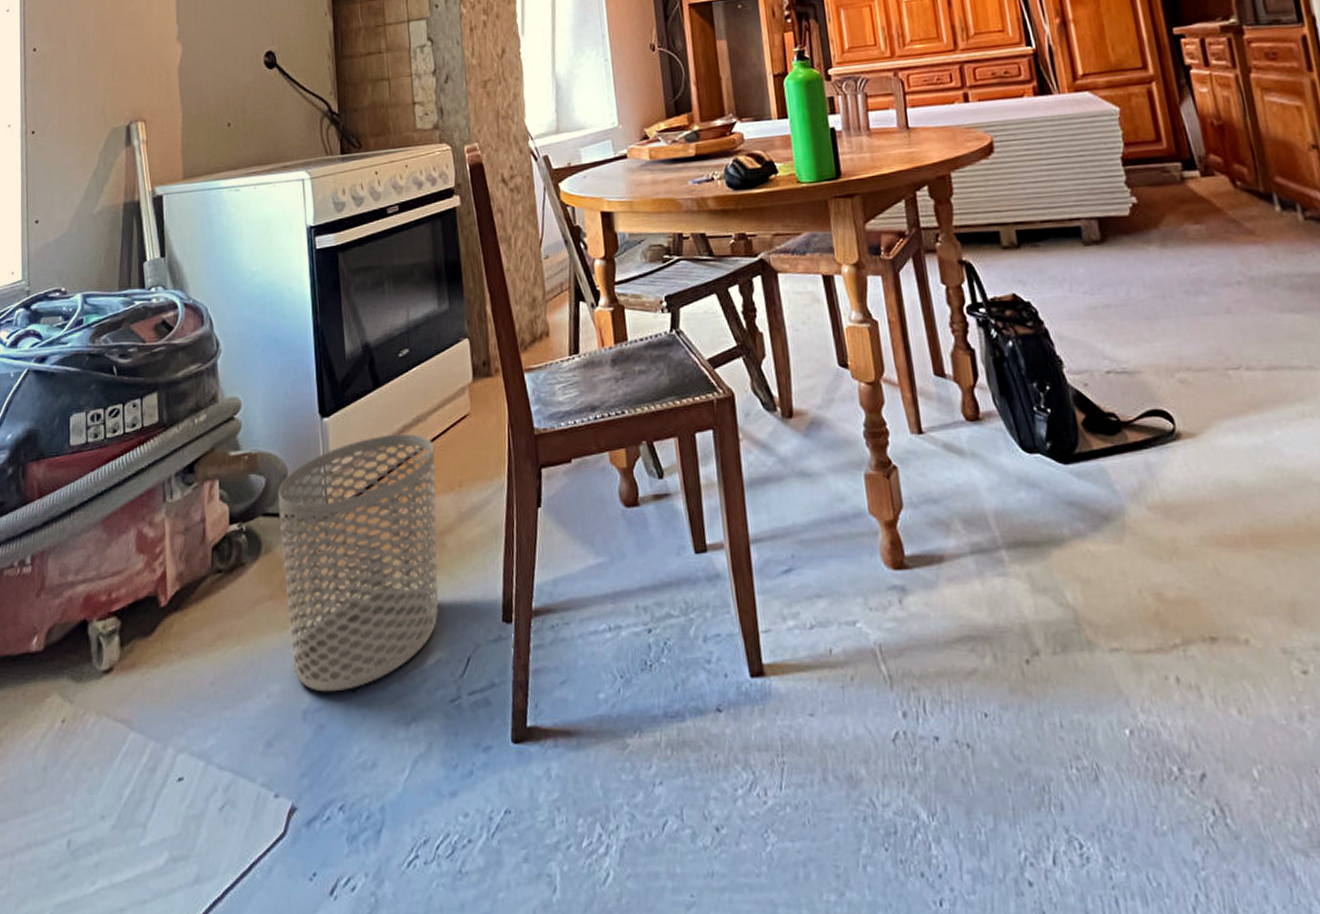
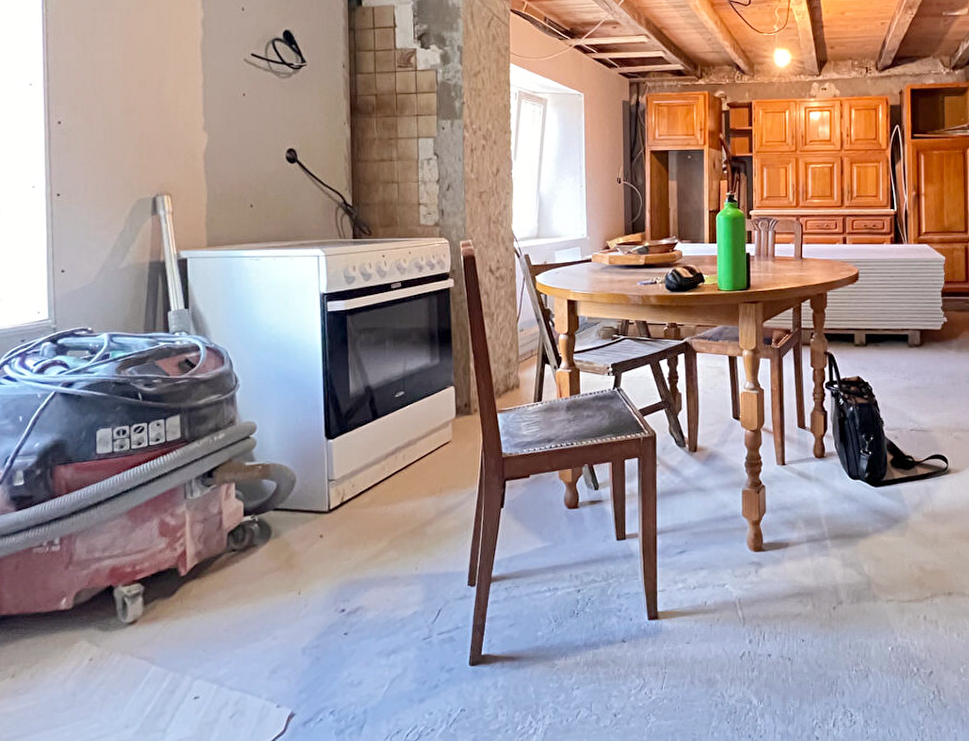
waste bin: present [278,433,439,692] -> none [287,453,421,635]

